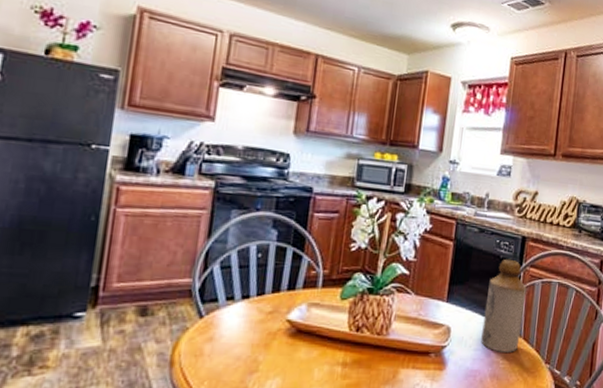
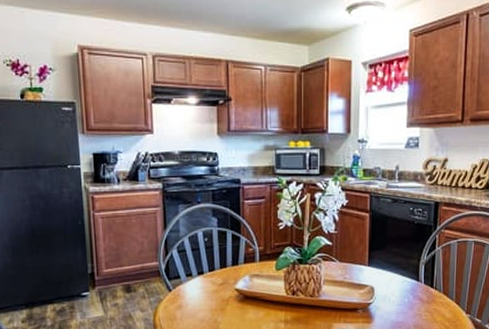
bottle: present [481,259,527,352] -> none [402,224,443,306]

